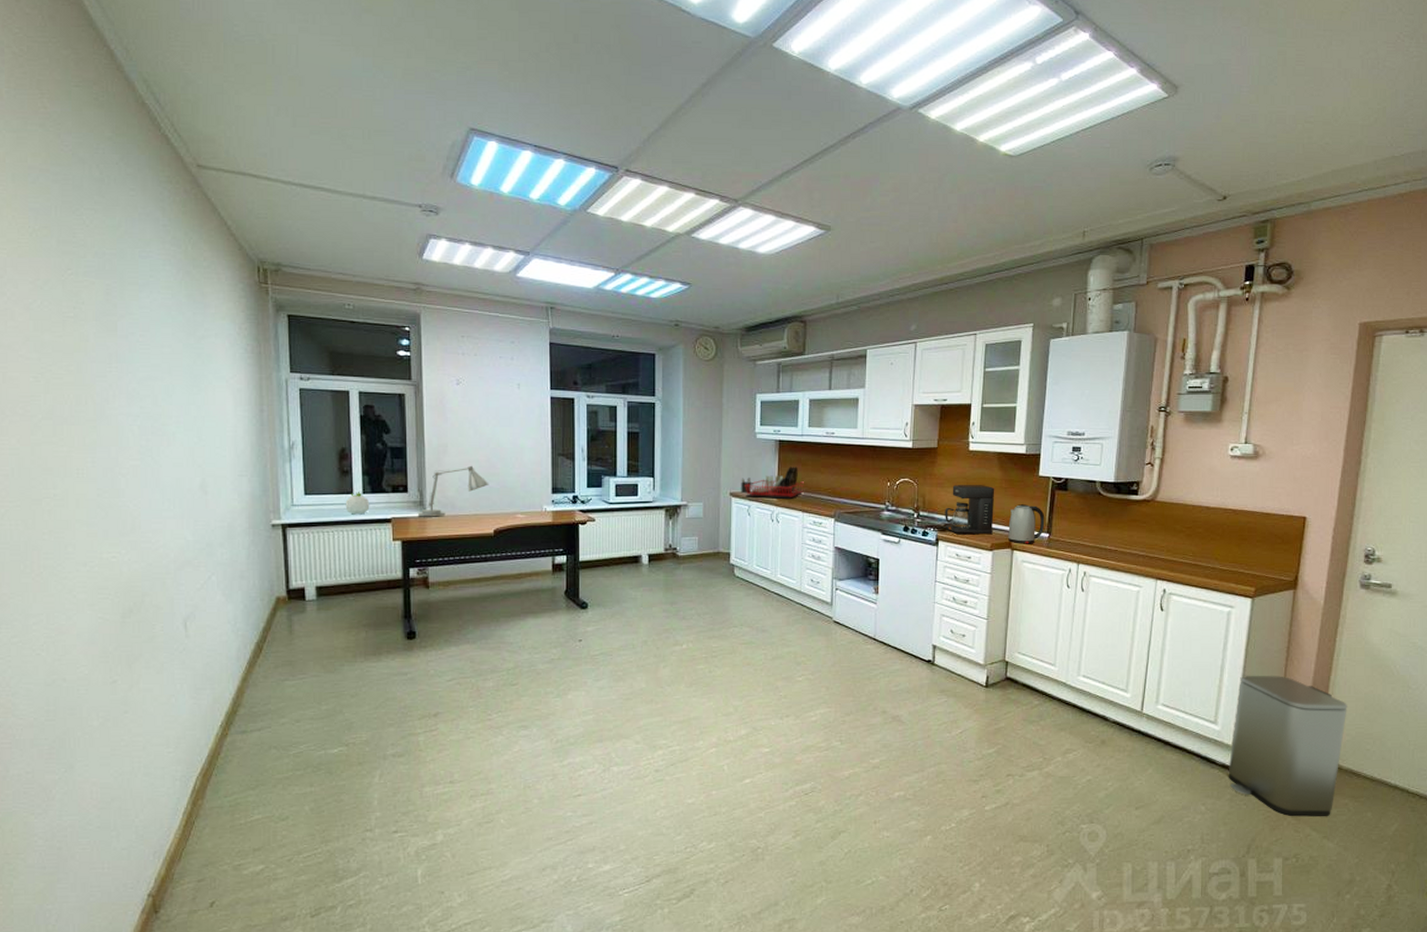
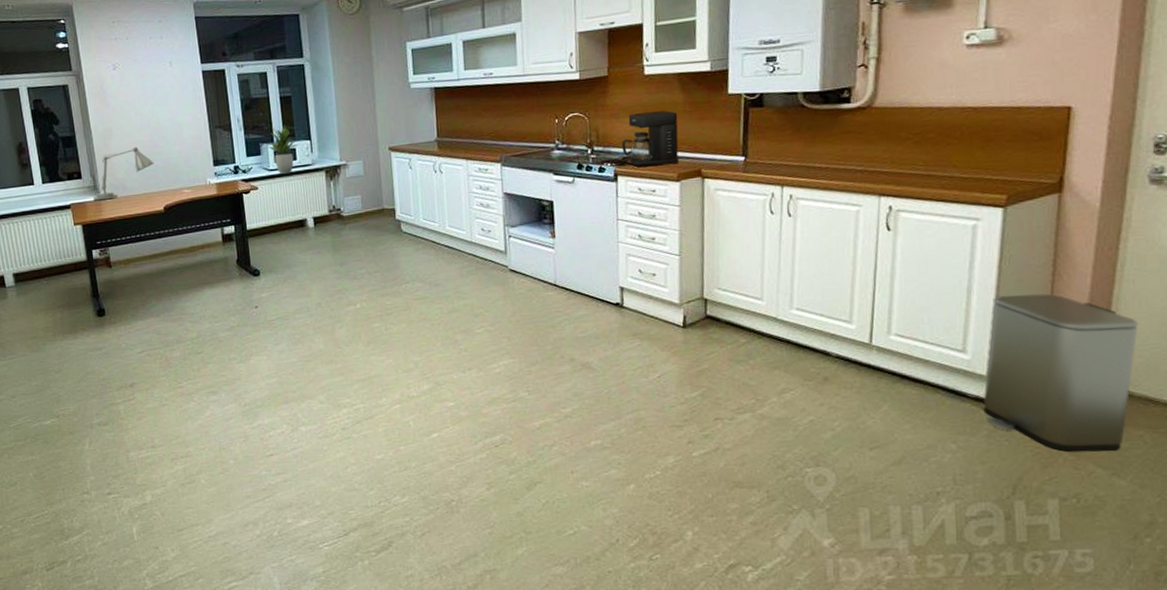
succulent plant: present [345,492,370,516] -> none [28,182,50,205]
potted plant: none [609,459,641,509] -> present [267,124,298,175]
dish rack: present [741,467,805,499] -> none [399,113,467,151]
kettle: present [1008,504,1045,544] -> none [696,127,739,172]

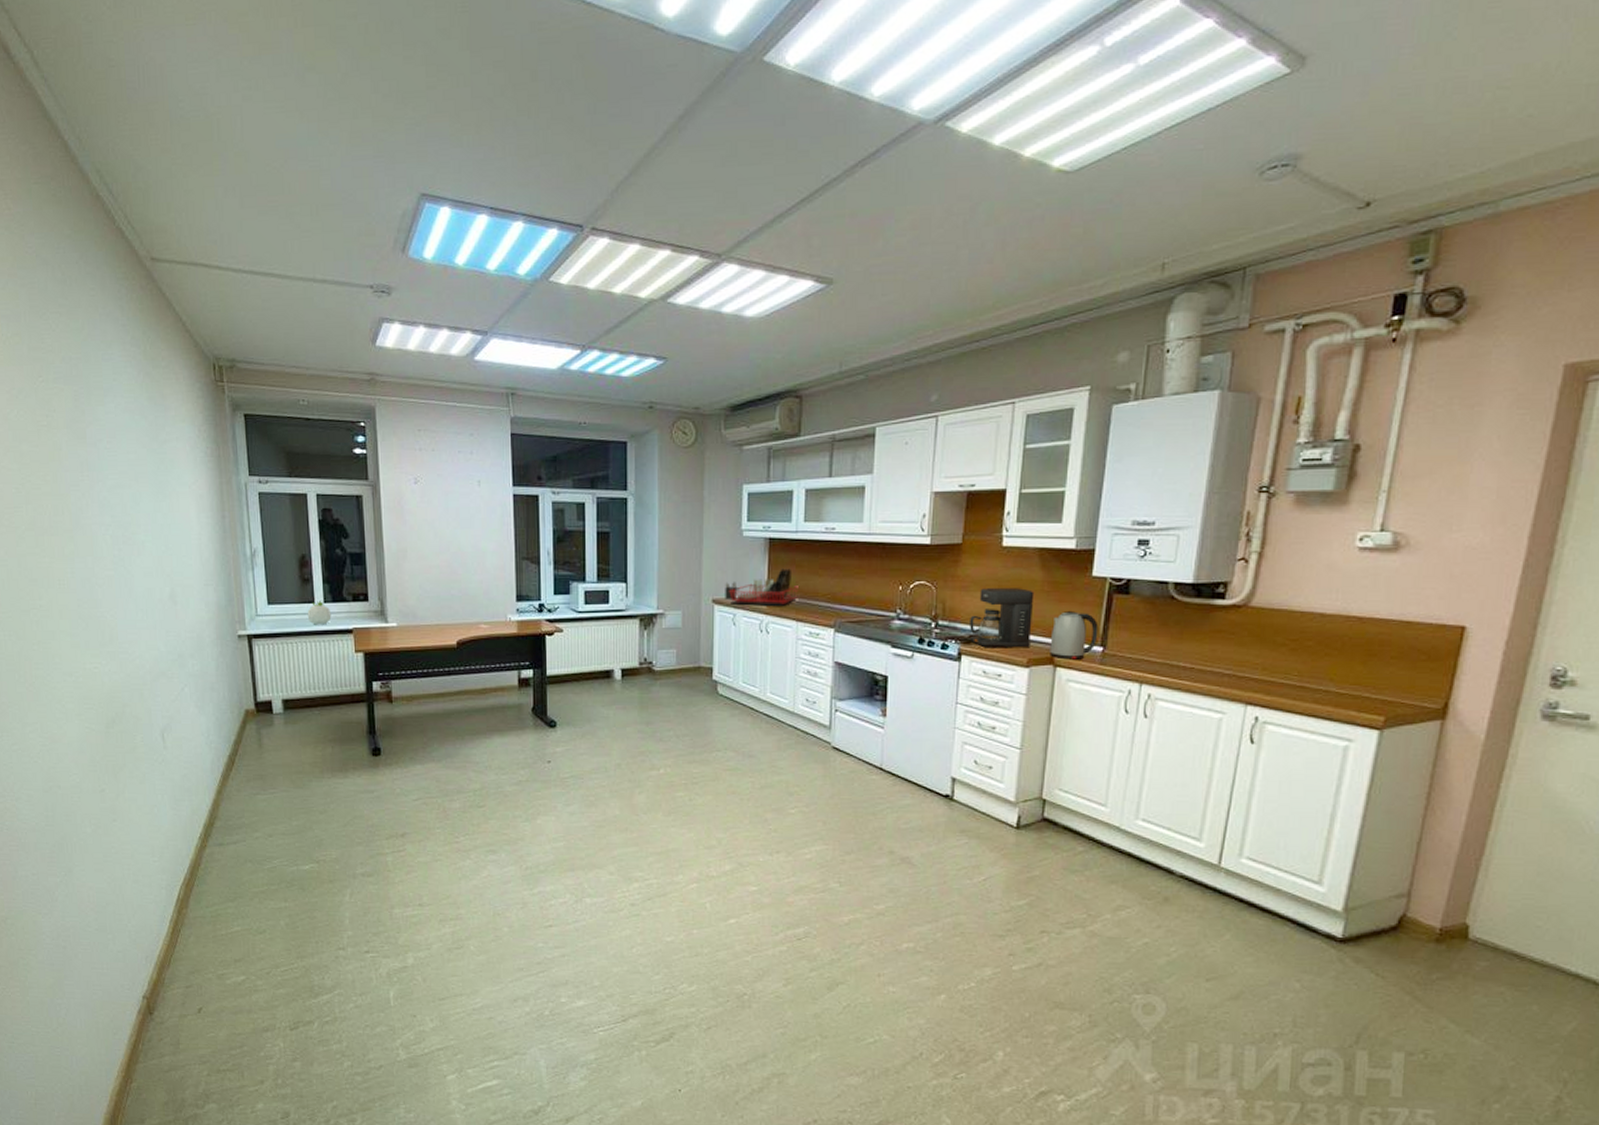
succulent plant: none [28,182,50,205] -> present [307,601,332,626]
desk lamp: present [92,146,155,201] -> none [378,571,451,628]
potted plant: present [267,124,298,175] -> none [578,562,612,618]
dish rack: none [399,113,467,151] -> present [725,568,800,606]
kettle: none [696,127,739,172] -> present [1050,611,1099,660]
pedal bin: present [983,293,1138,452] -> none [1334,826,1512,1006]

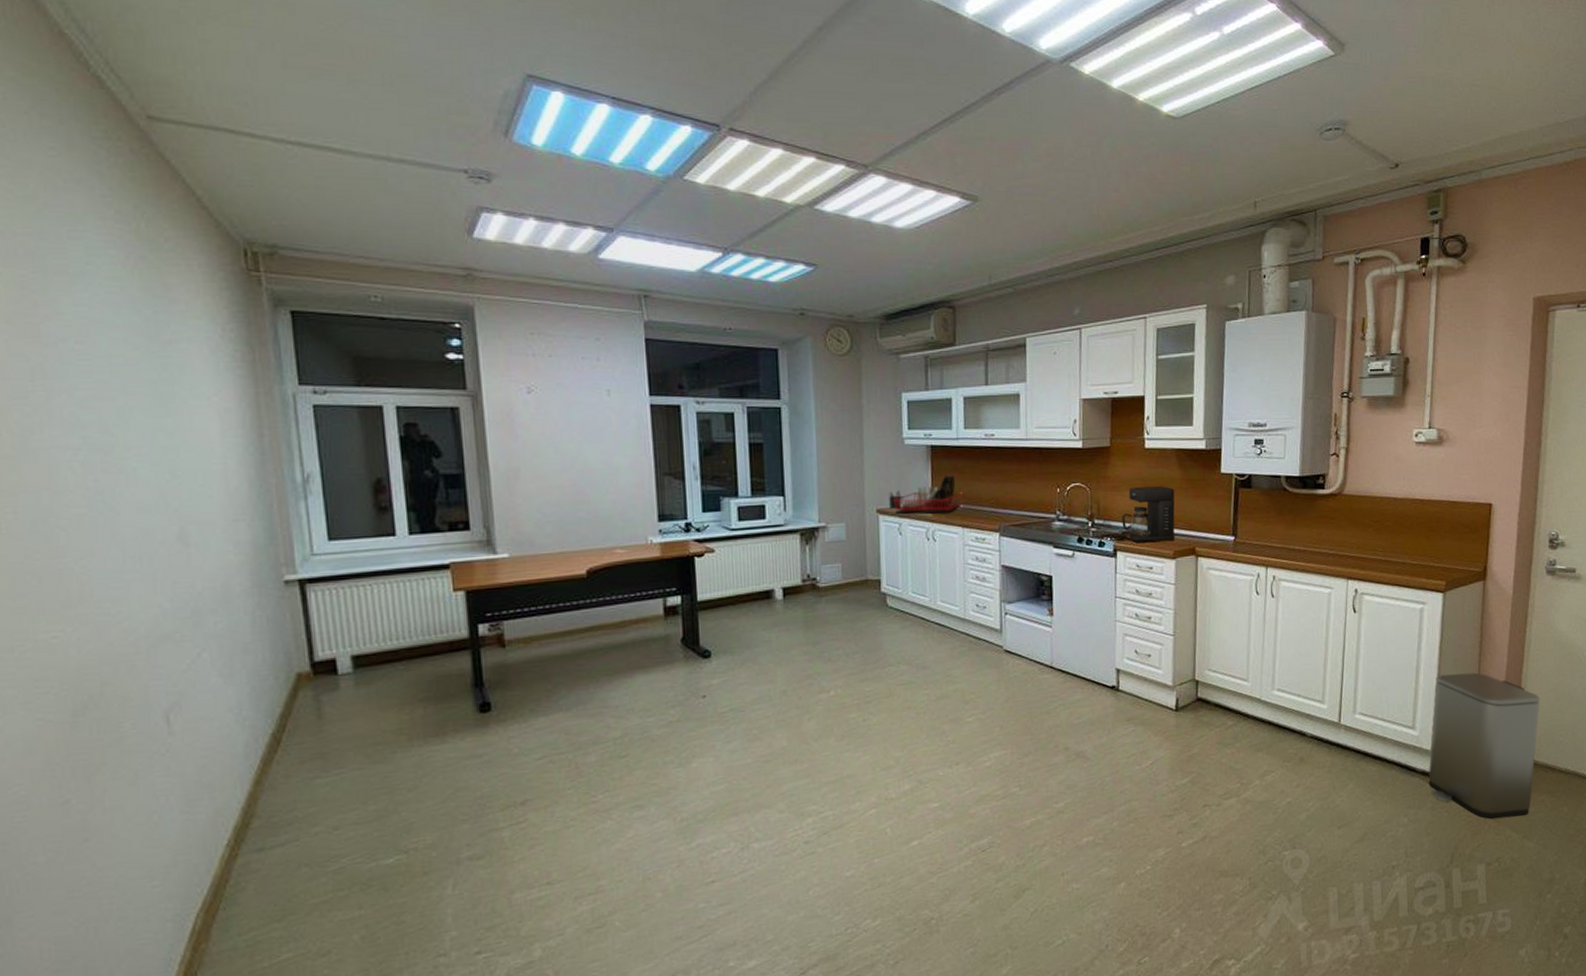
succulent plant: present [307,601,332,626] -> none [385,532,420,563]
kettle: present [1050,611,1099,660] -> none [1191,505,1230,550]
pedal bin: none [1334,826,1512,1006] -> present [1428,672,1540,819]

